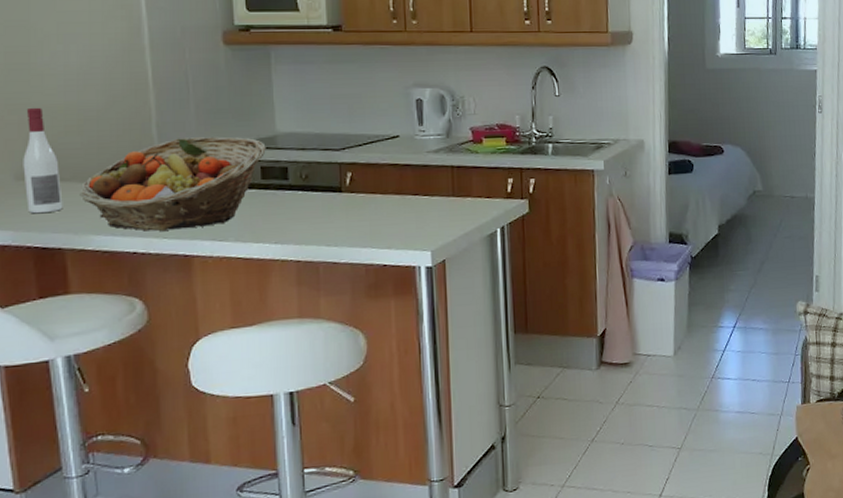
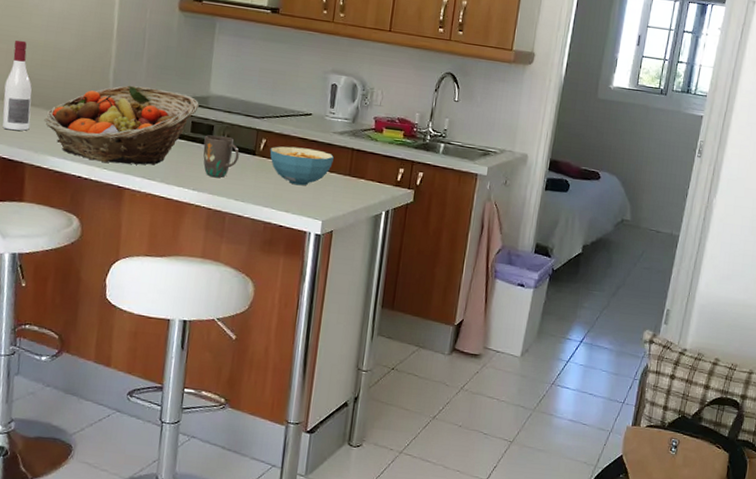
mug: none [279,176,323,225] -> present [203,135,239,178]
cereal bowl: none [358,174,432,217] -> present [269,146,334,186]

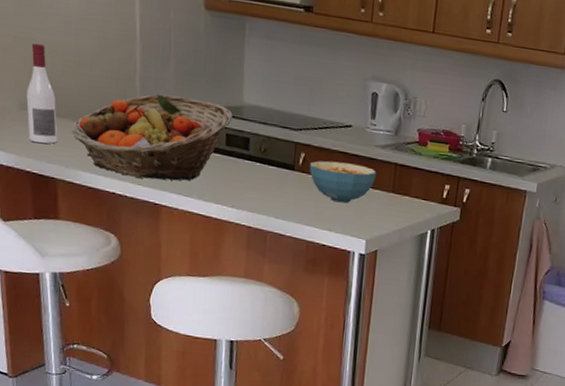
mug: present [203,135,239,178] -> none [240,148,278,194]

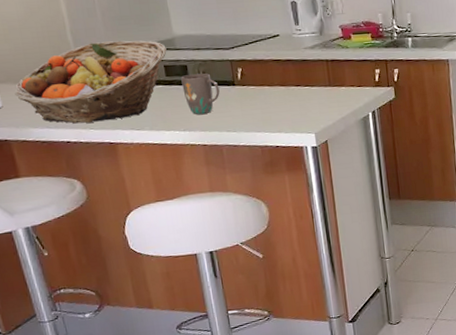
mug: none [240,148,278,194] -> present [181,73,220,114]
cereal bowl: present [309,160,376,203] -> none [247,68,312,106]

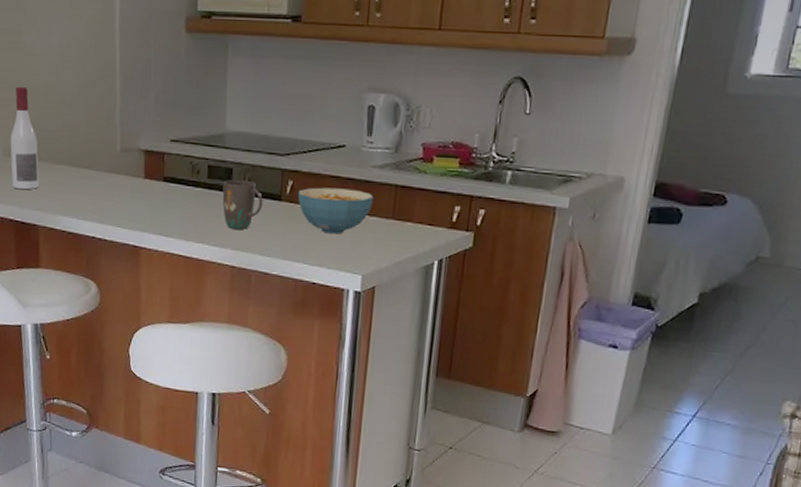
fruit basket: present [15,40,167,124] -> none [53,128,215,220]
cereal bowl: none [247,68,312,106] -> present [297,187,373,235]

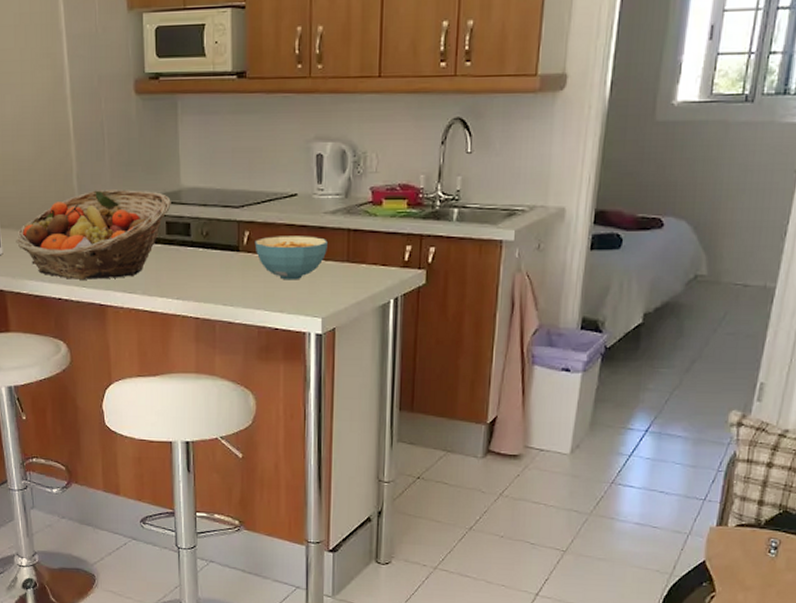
fruit basket: none [53,128,215,220] -> present [16,190,171,280]
mug: present [222,179,263,229] -> none [182,233,221,281]

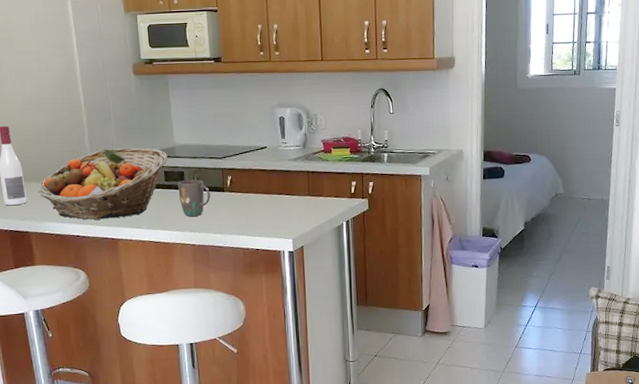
mug: none [182,233,221,281] -> present [178,179,210,216]
cereal bowl: present [254,236,327,280] -> none [236,177,293,212]

